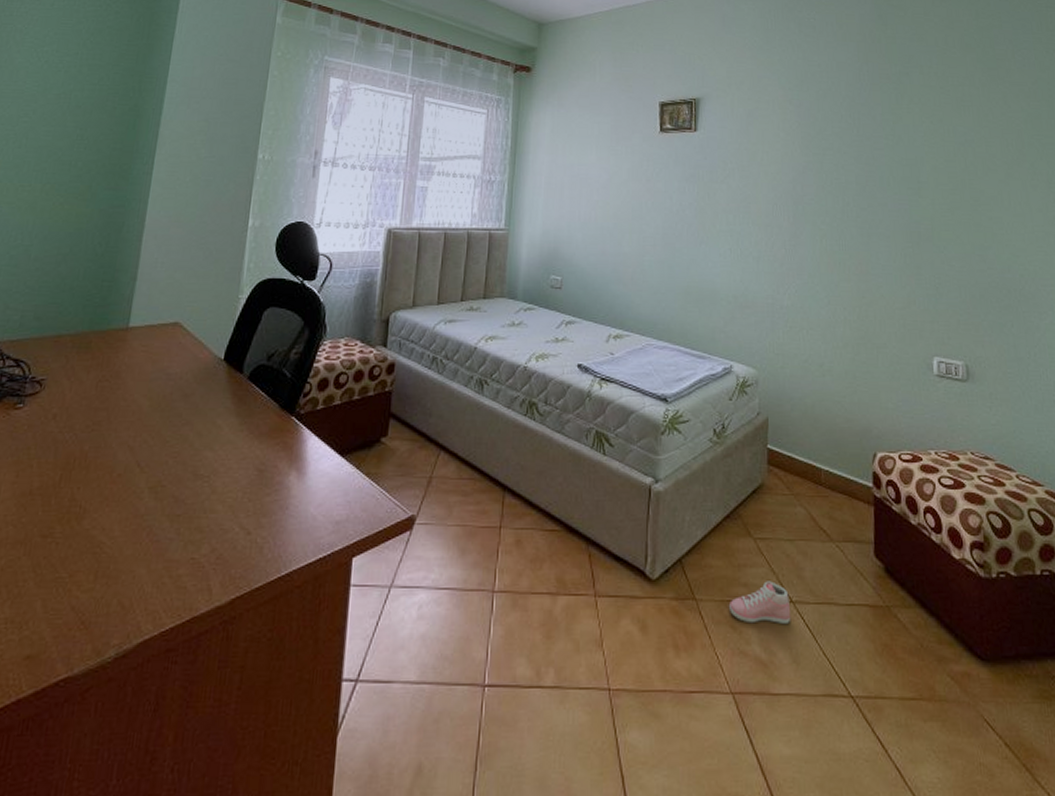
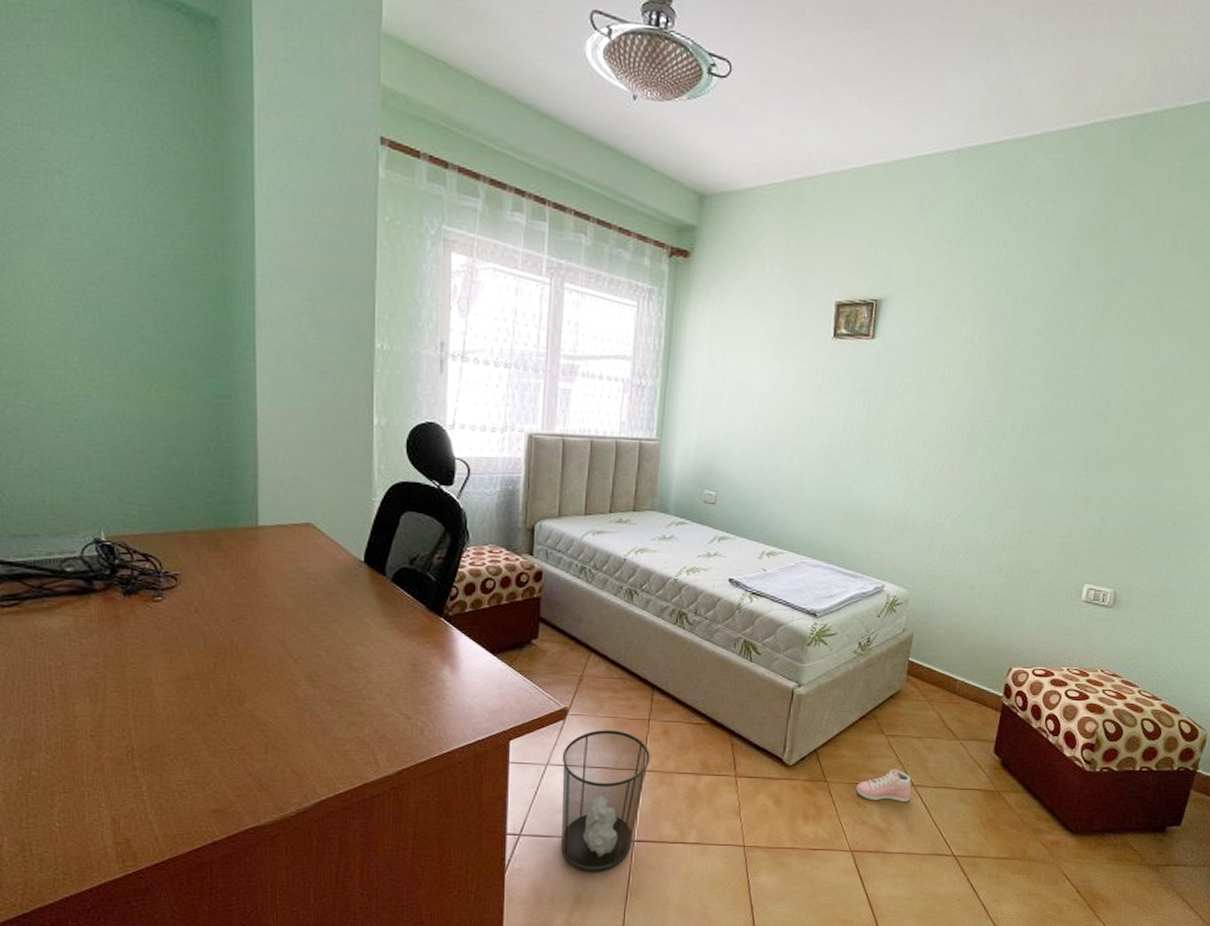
waste bin: none [402,541,501,732] -> present [561,730,650,873]

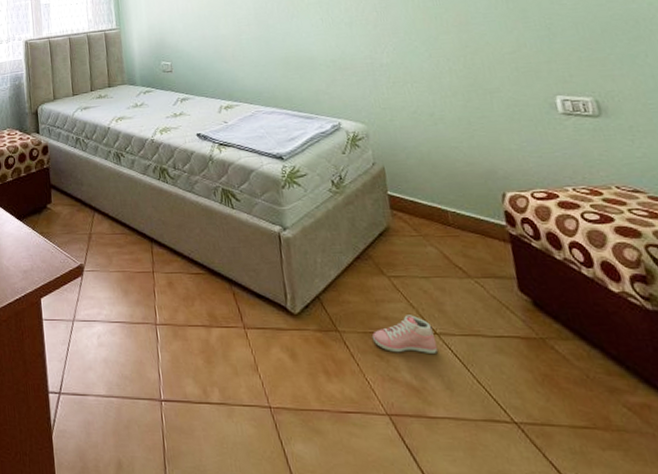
waste bin: present [561,730,650,873] -> none [84,284,161,436]

